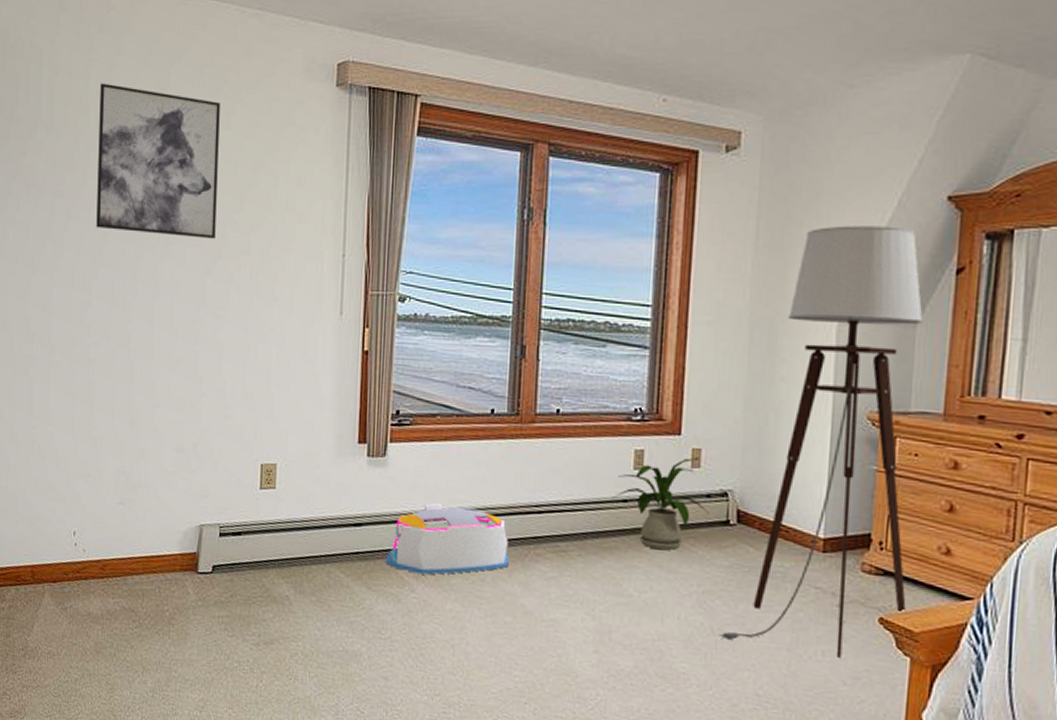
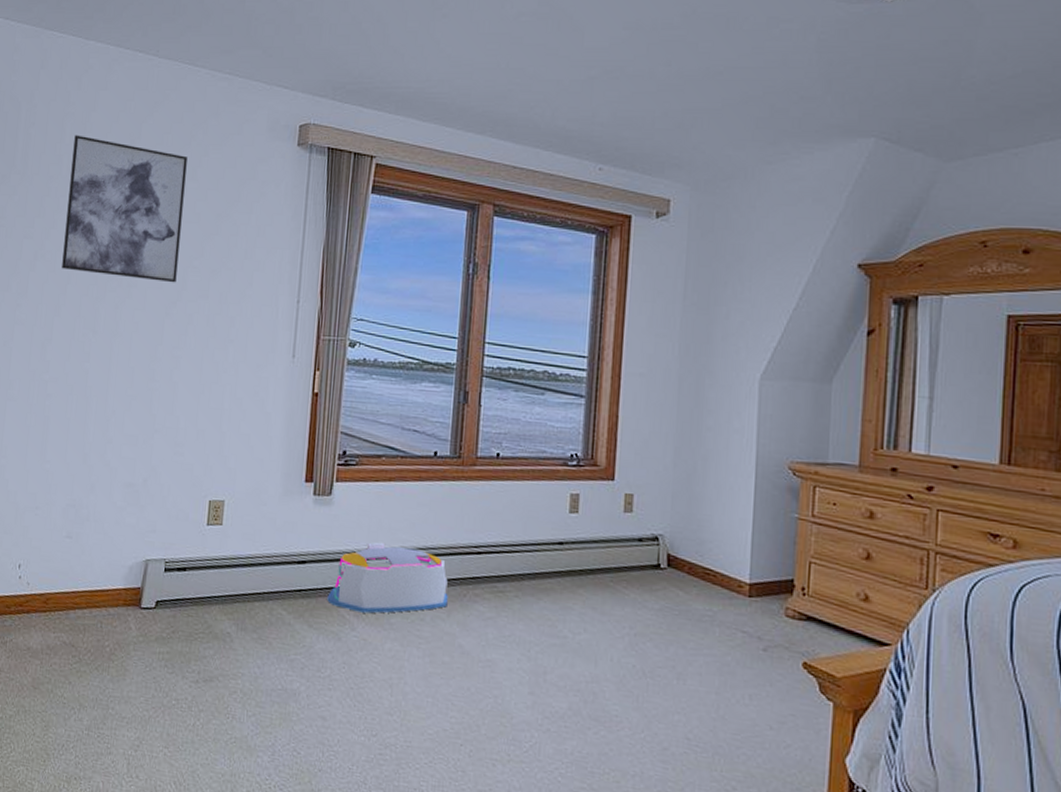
house plant: present [613,458,709,550] -> none [549,502,641,592]
floor lamp: present [717,225,923,659] -> none [649,288,838,703]

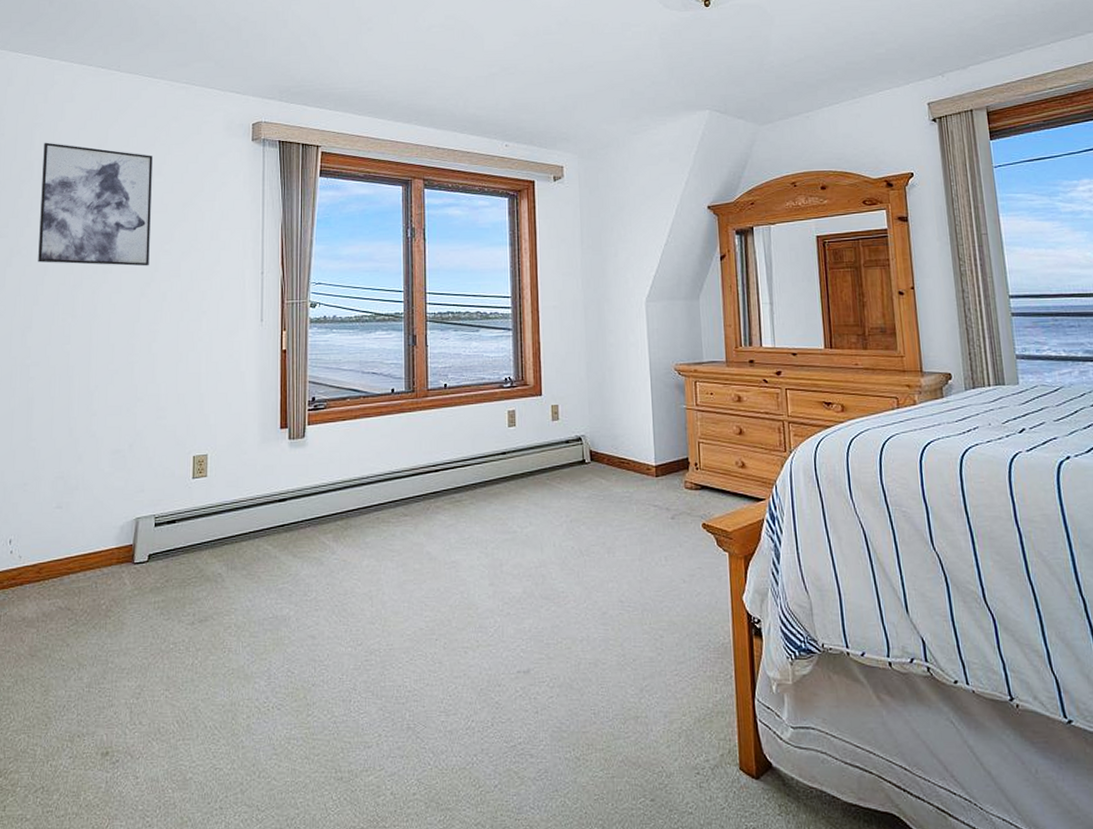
storage bin: present [327,542,448,614] -> none [308,473,414,537]

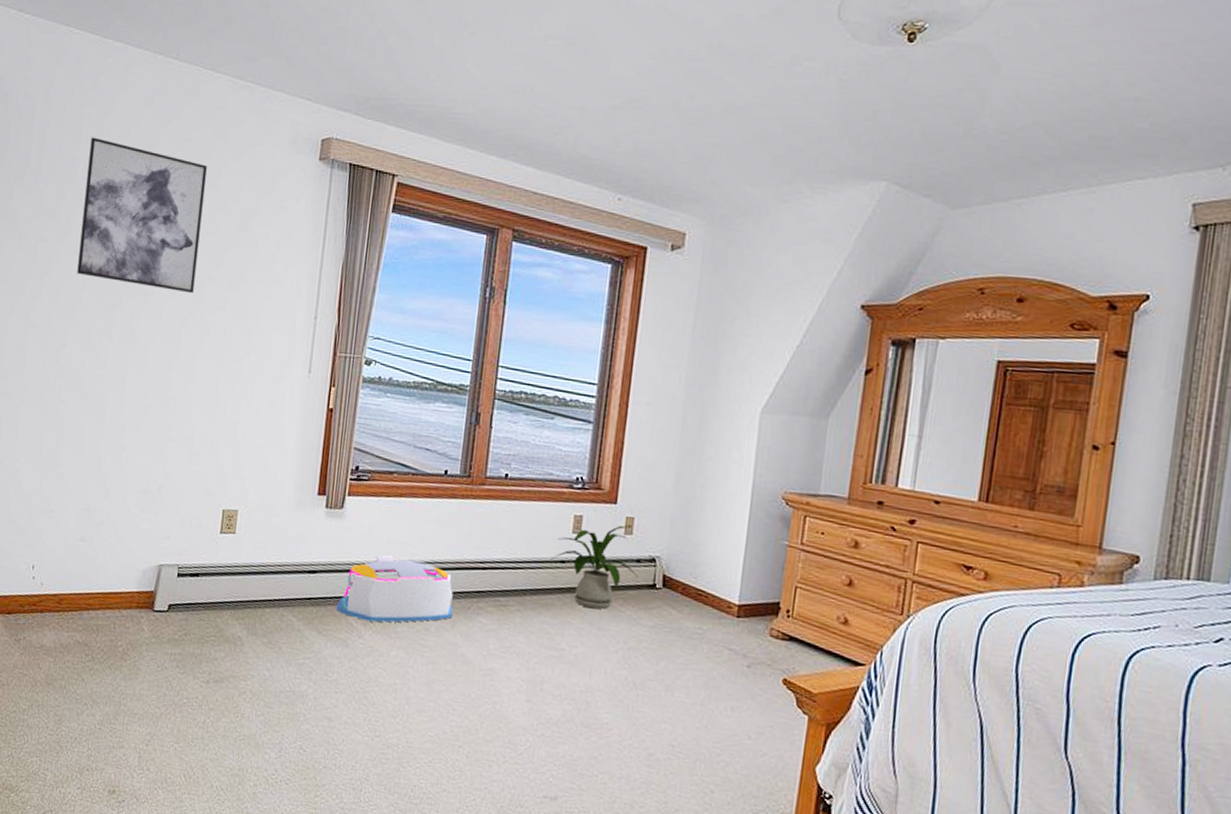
storage bin: none [308,473,414,537] -> present [336,555,453,623]
house plant: none [494,413,569,489] -> present [552,525,638,609]

